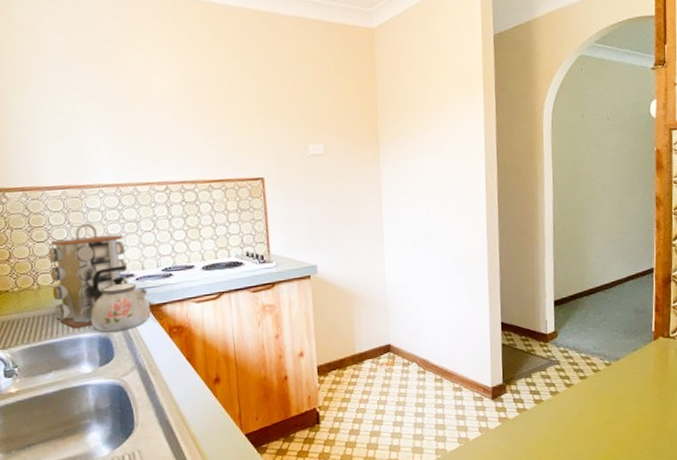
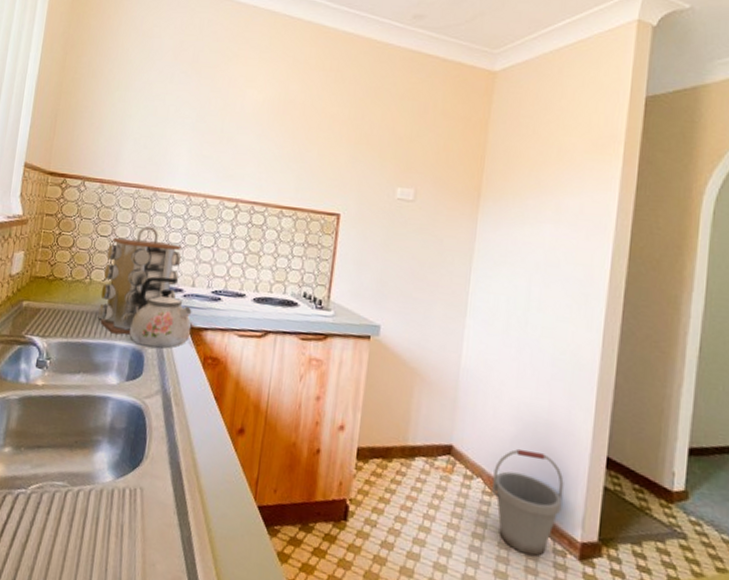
bucket: none [424,332,476,408] -> present [492,448,564,557]

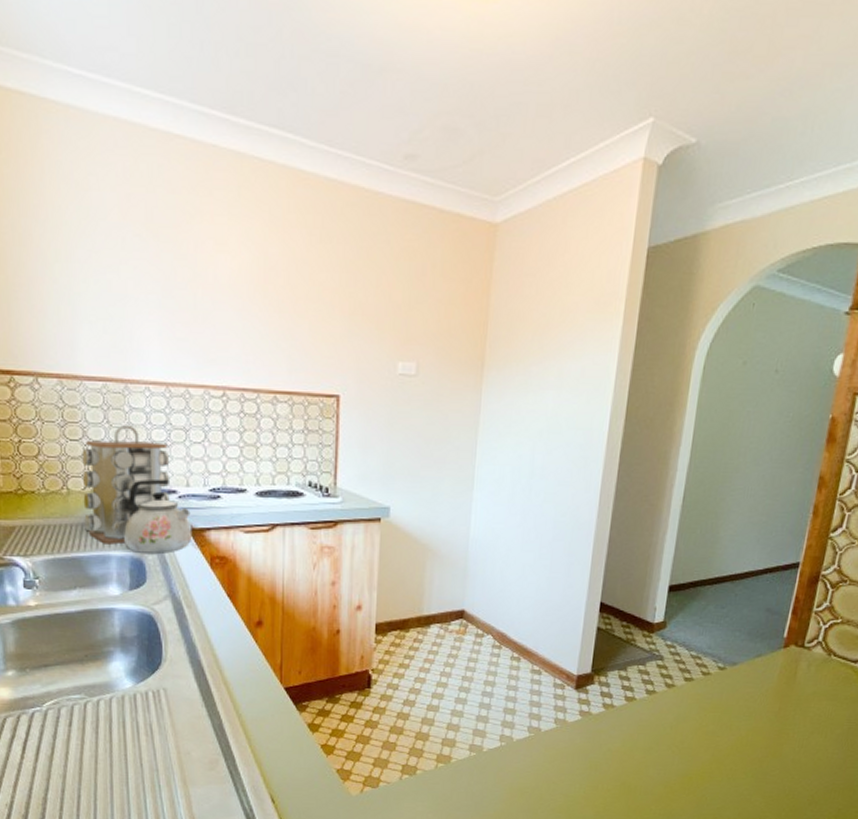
bucket: present [492,448,564,557] -> none [501,605,563,693]

